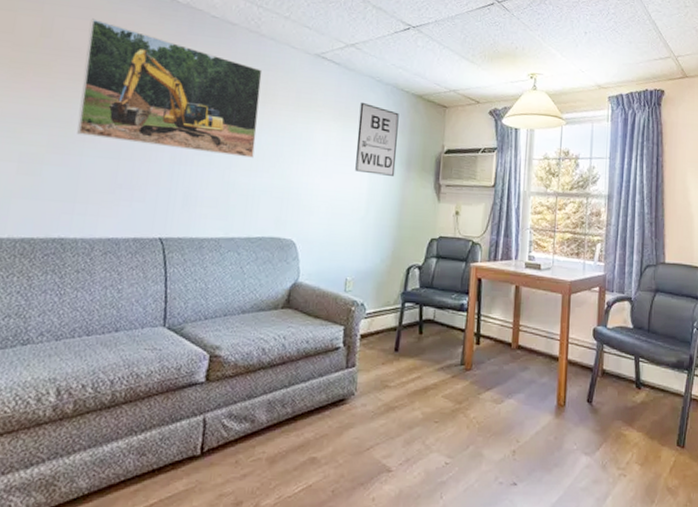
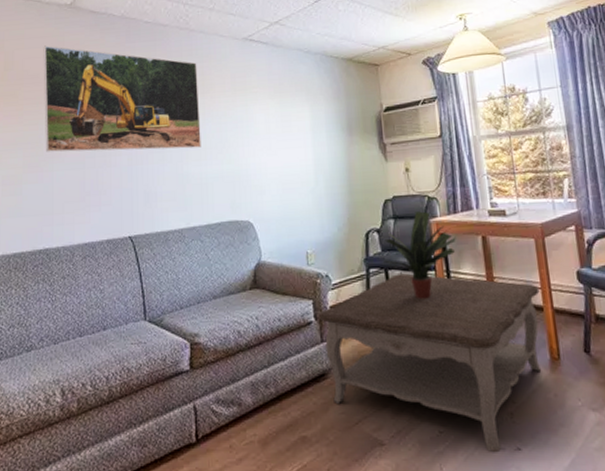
coffee table: none [347,311,558,485] -> present [318,273,542,452]
wall art: present [355,102,399,176] -> none [293,75,338,145]
potted plant: none [420,254,492,338] -> present [384,211,456,299]

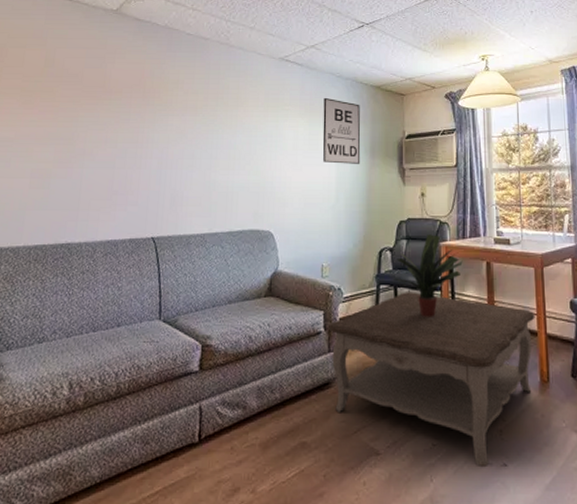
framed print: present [43,45,201,152] -> none [77,47,234,158]
wall art: none [293,75,338,145] -> present [322,97,361,164]

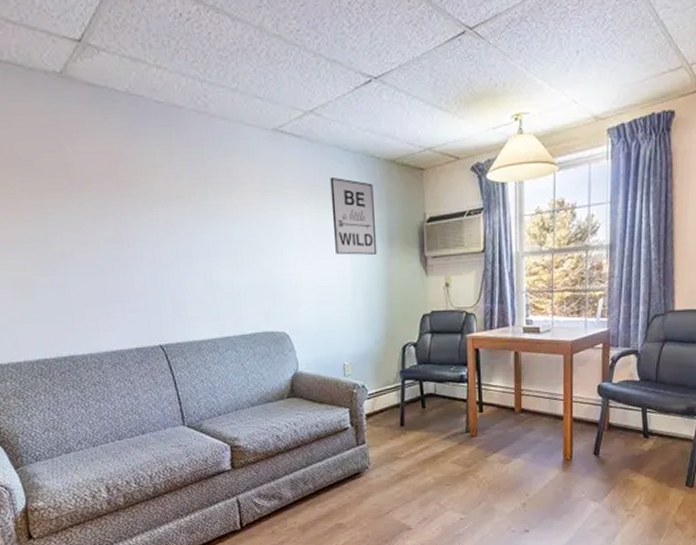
coffee table: present [327,292,535,466] -> none [354,385,562,533]
potted plant: present [394,234,463,317] -> none [419,327,490,409]

